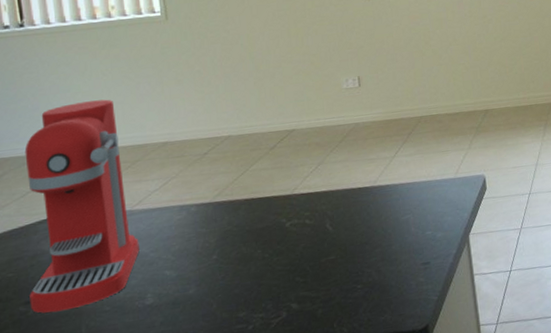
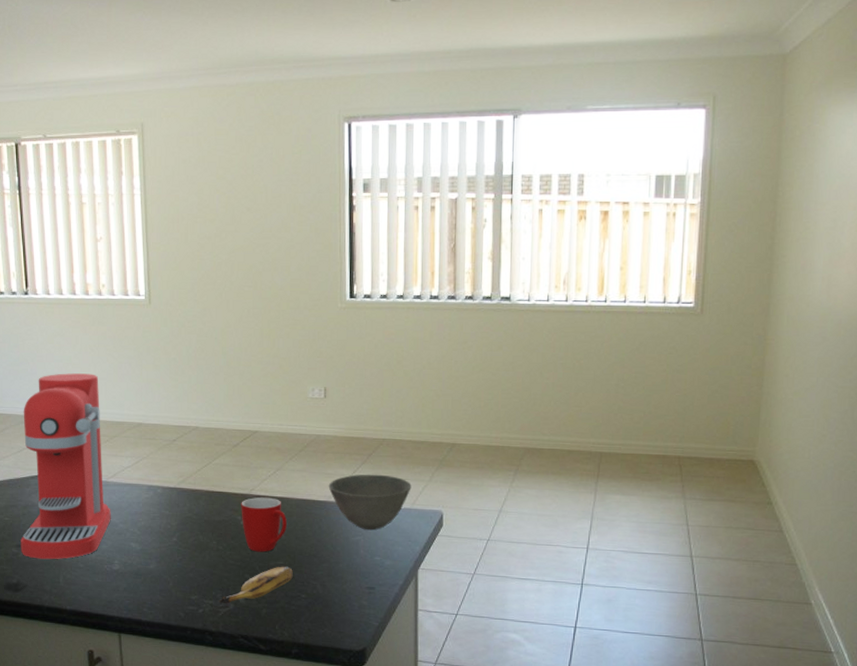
banana: none [268,260,346,314] -> present [217,566,293,603]
mug: none [284,193,335,252] -> present [241,497,287,552]
bowl: none [372,150,453,207] -> present [328,474,412,531]

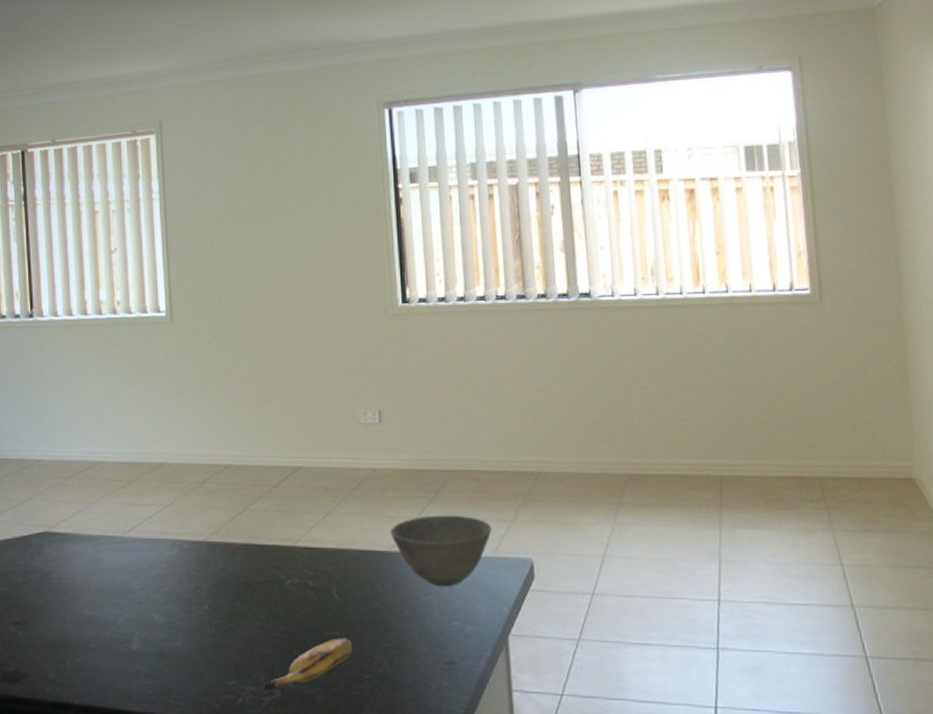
coffee maker: present [21,373,111,560] -> none [20,406,129,640]
mug: present [241,497,287,552] -> none [285,549,342,621]

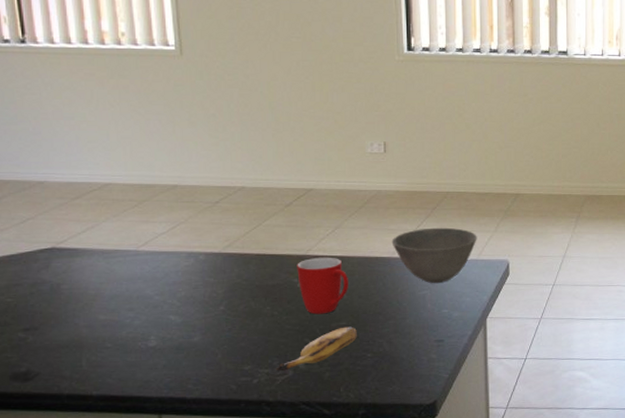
mug: none [285,549,342,621] -> present [297,257,348,314]

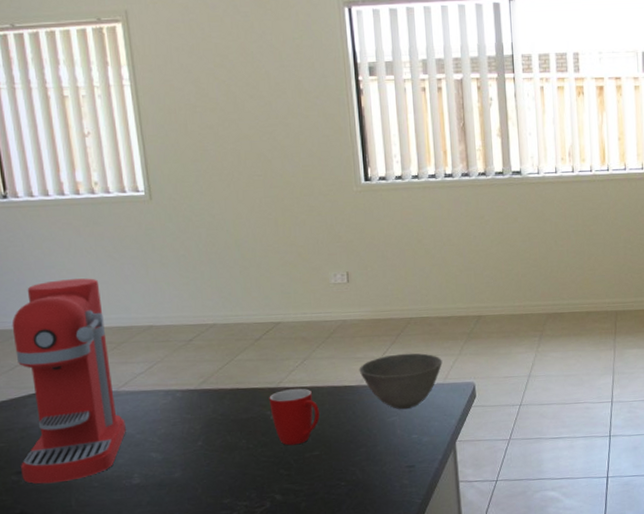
coffee maker: none [25,132,144,342] -> present [12,278,126,484]
banana: present [274,326,357,371] -> none [252,456,330,503]

